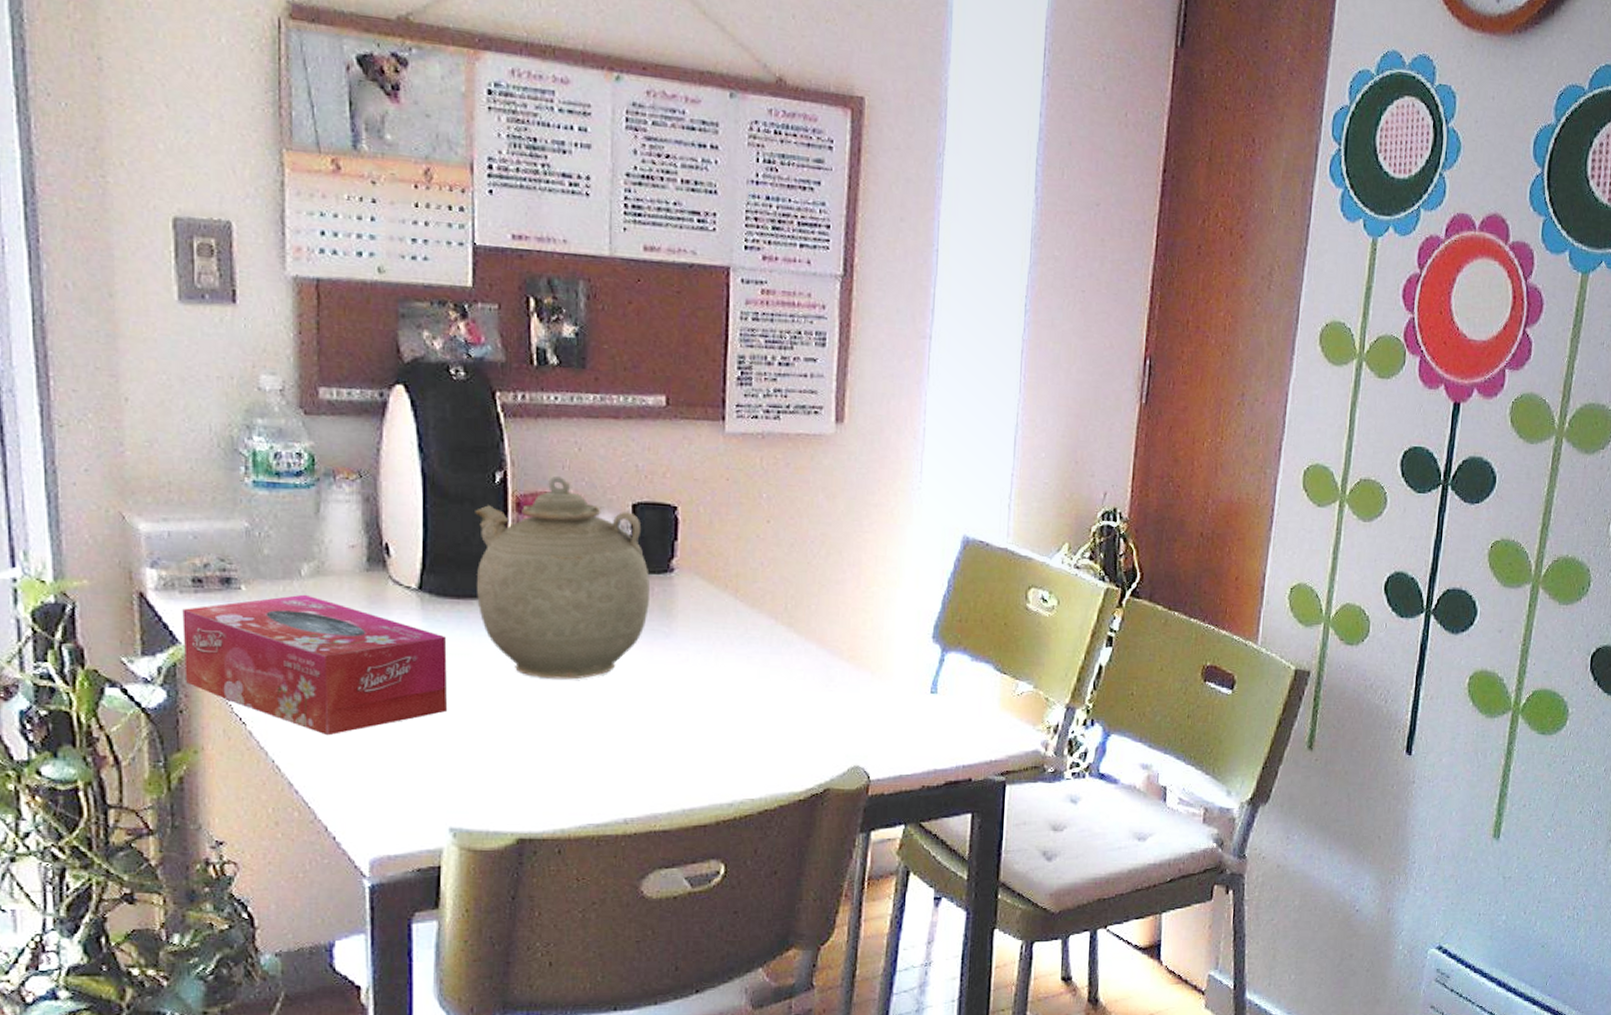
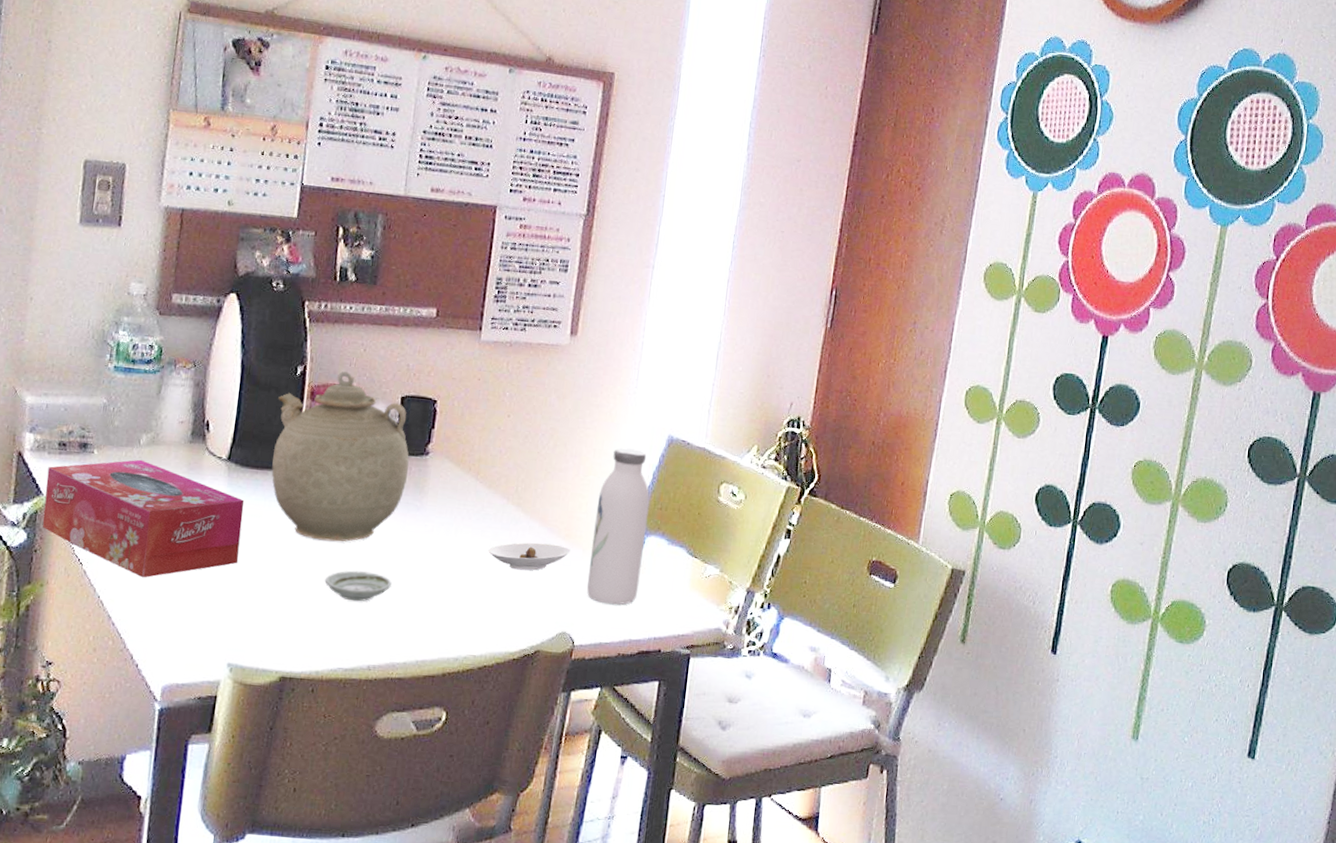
saucer: none [560,712,643,747] -> present [324,570,392,602]
saucer: none [758,667,857,700] -> present [488,542,571,571]
water bottle: none [880,553,946,732] -> present [587,448,650,605]

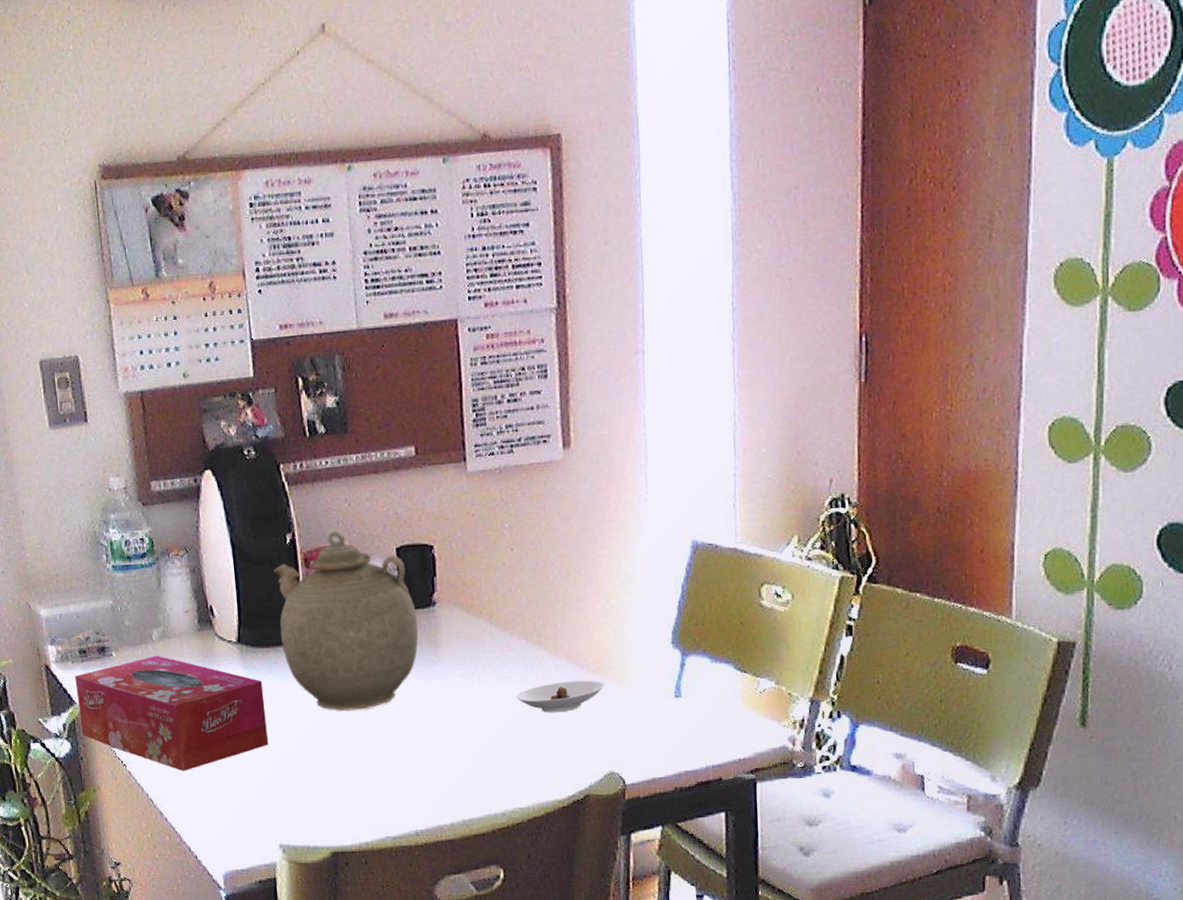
saucer: present [324,570,392,602] -> none [356,736,423,768]
water bottle: present [587,448,650,605] -> none [625,562,686,736]

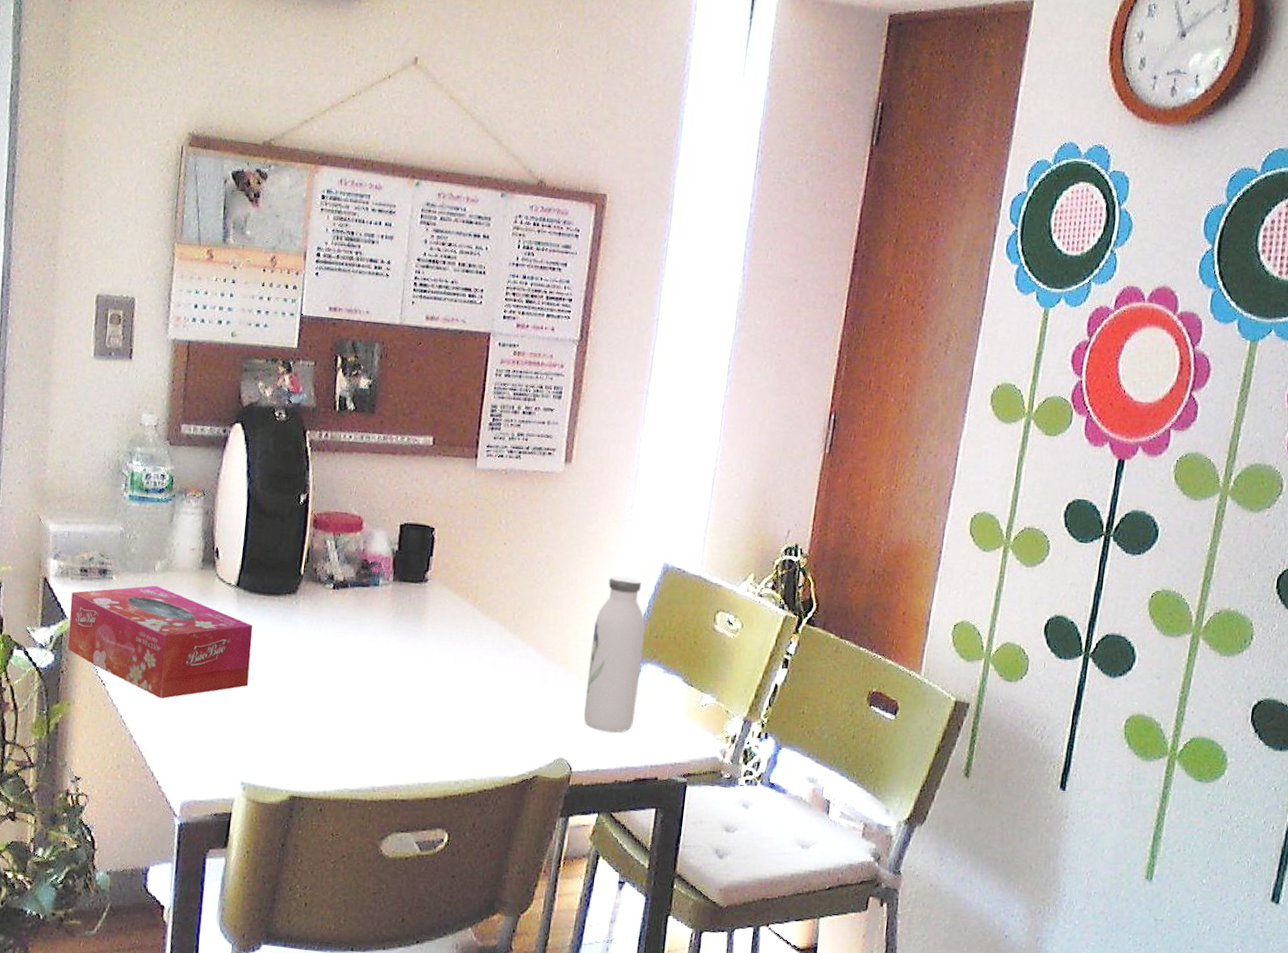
teapot: present [273,531,419,711] -> none [278,500,409,667]
saucer: present [516,680,604,713] -> none [486,669,567,697]
water bottle: none [625,562,686,736] -> present [583,575,645,733]

